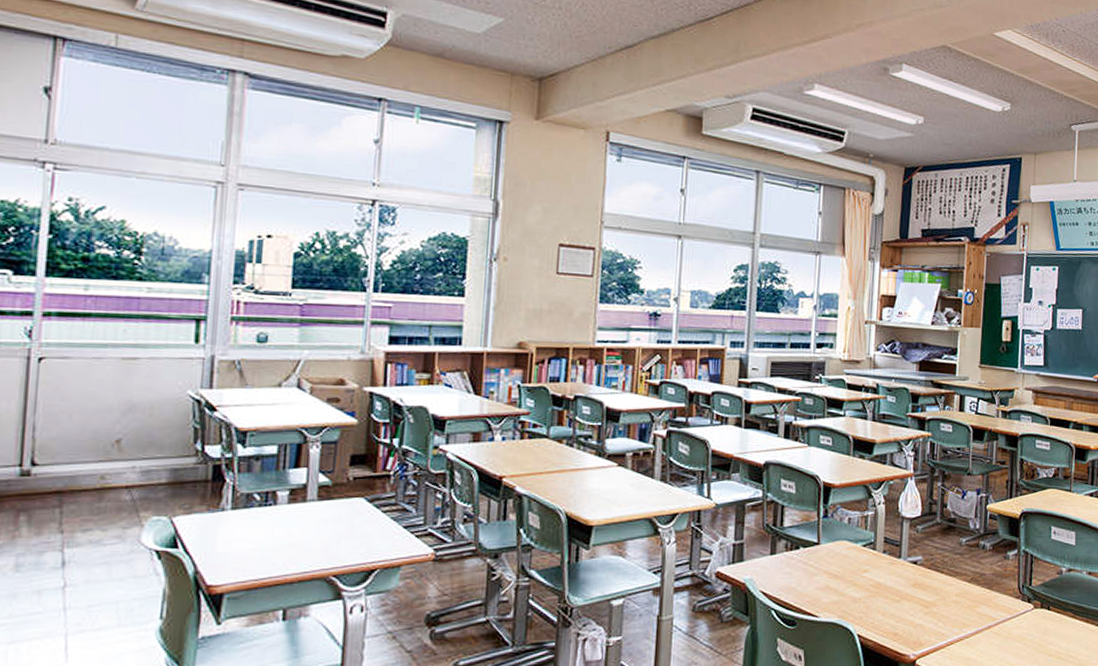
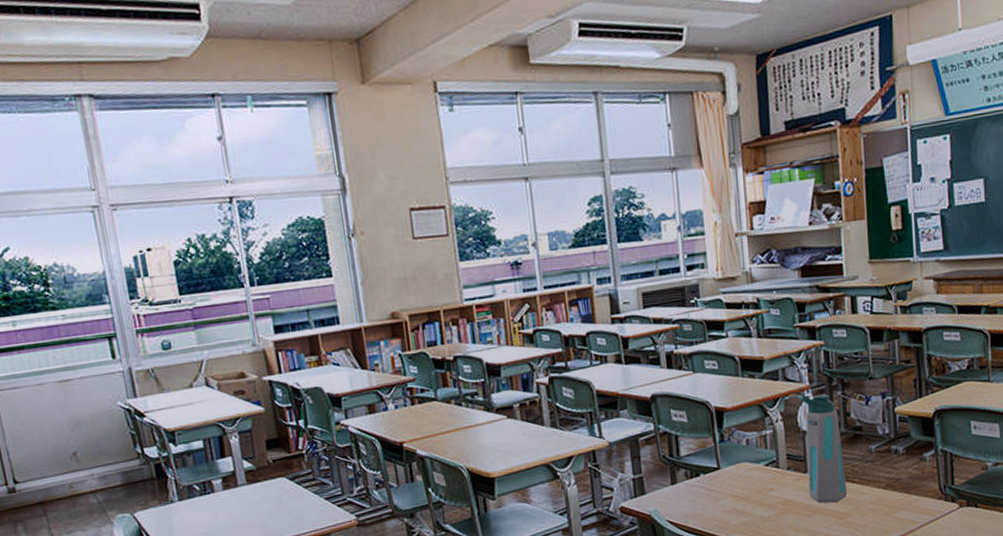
water bottle: none [900,481,936,591] -> present [796,394,848,504]

